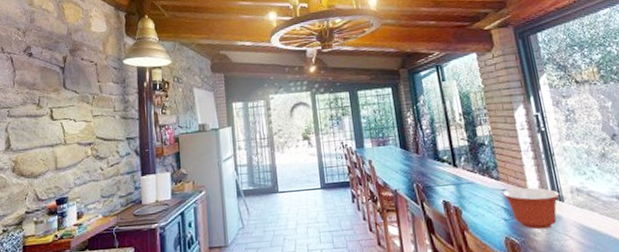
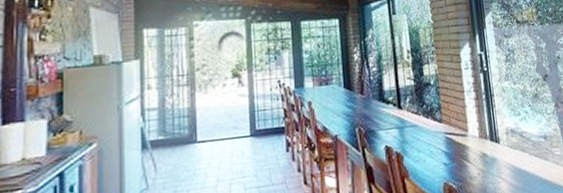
mixing bowl: present [503,187,560,230] -> none [444,129,496,173]

